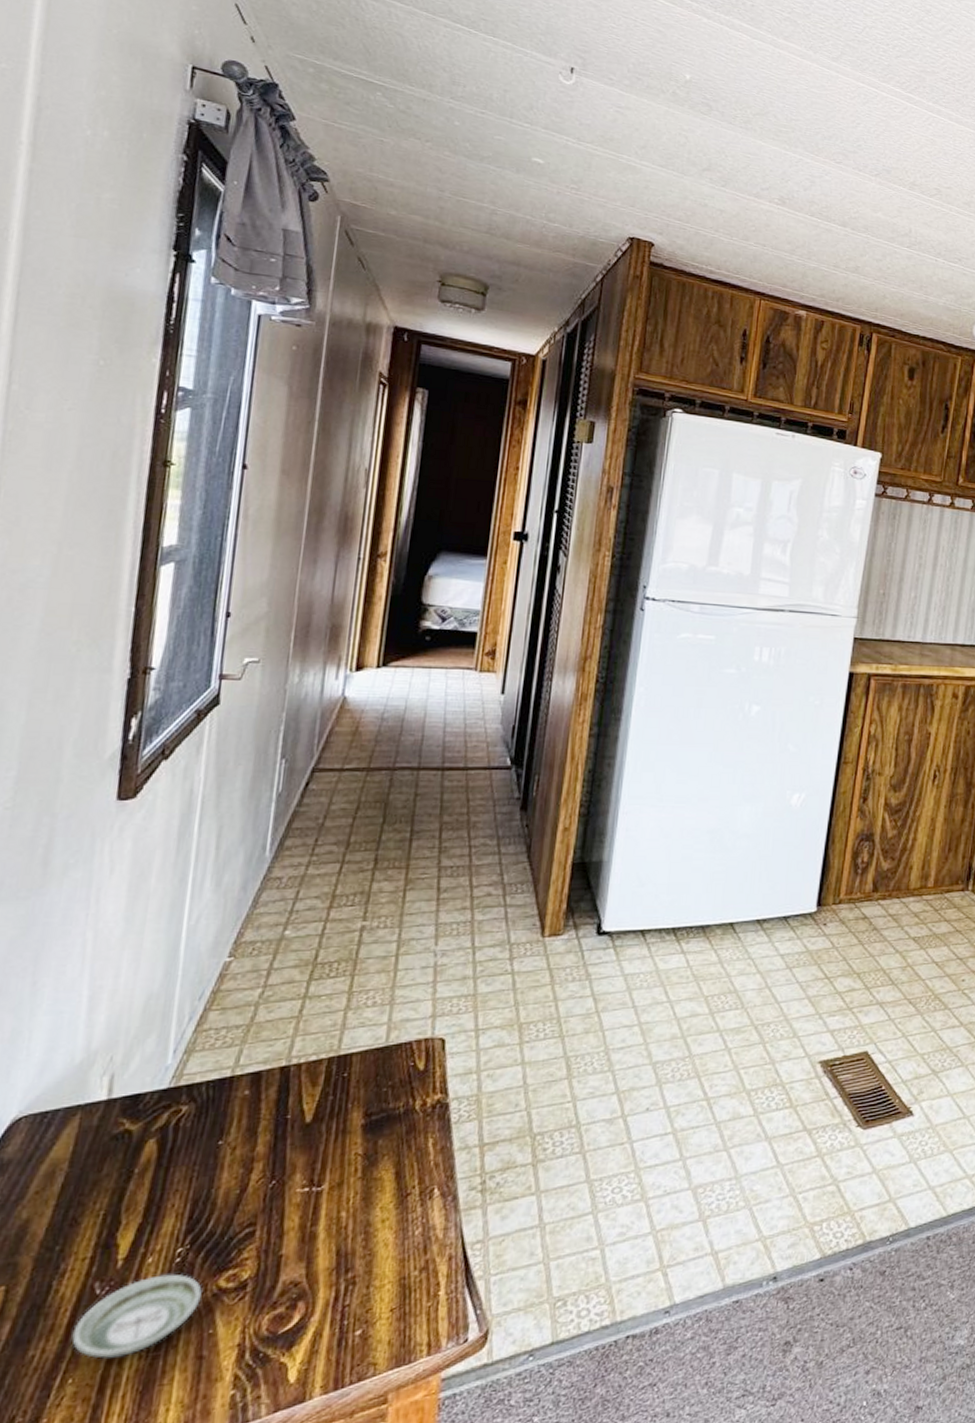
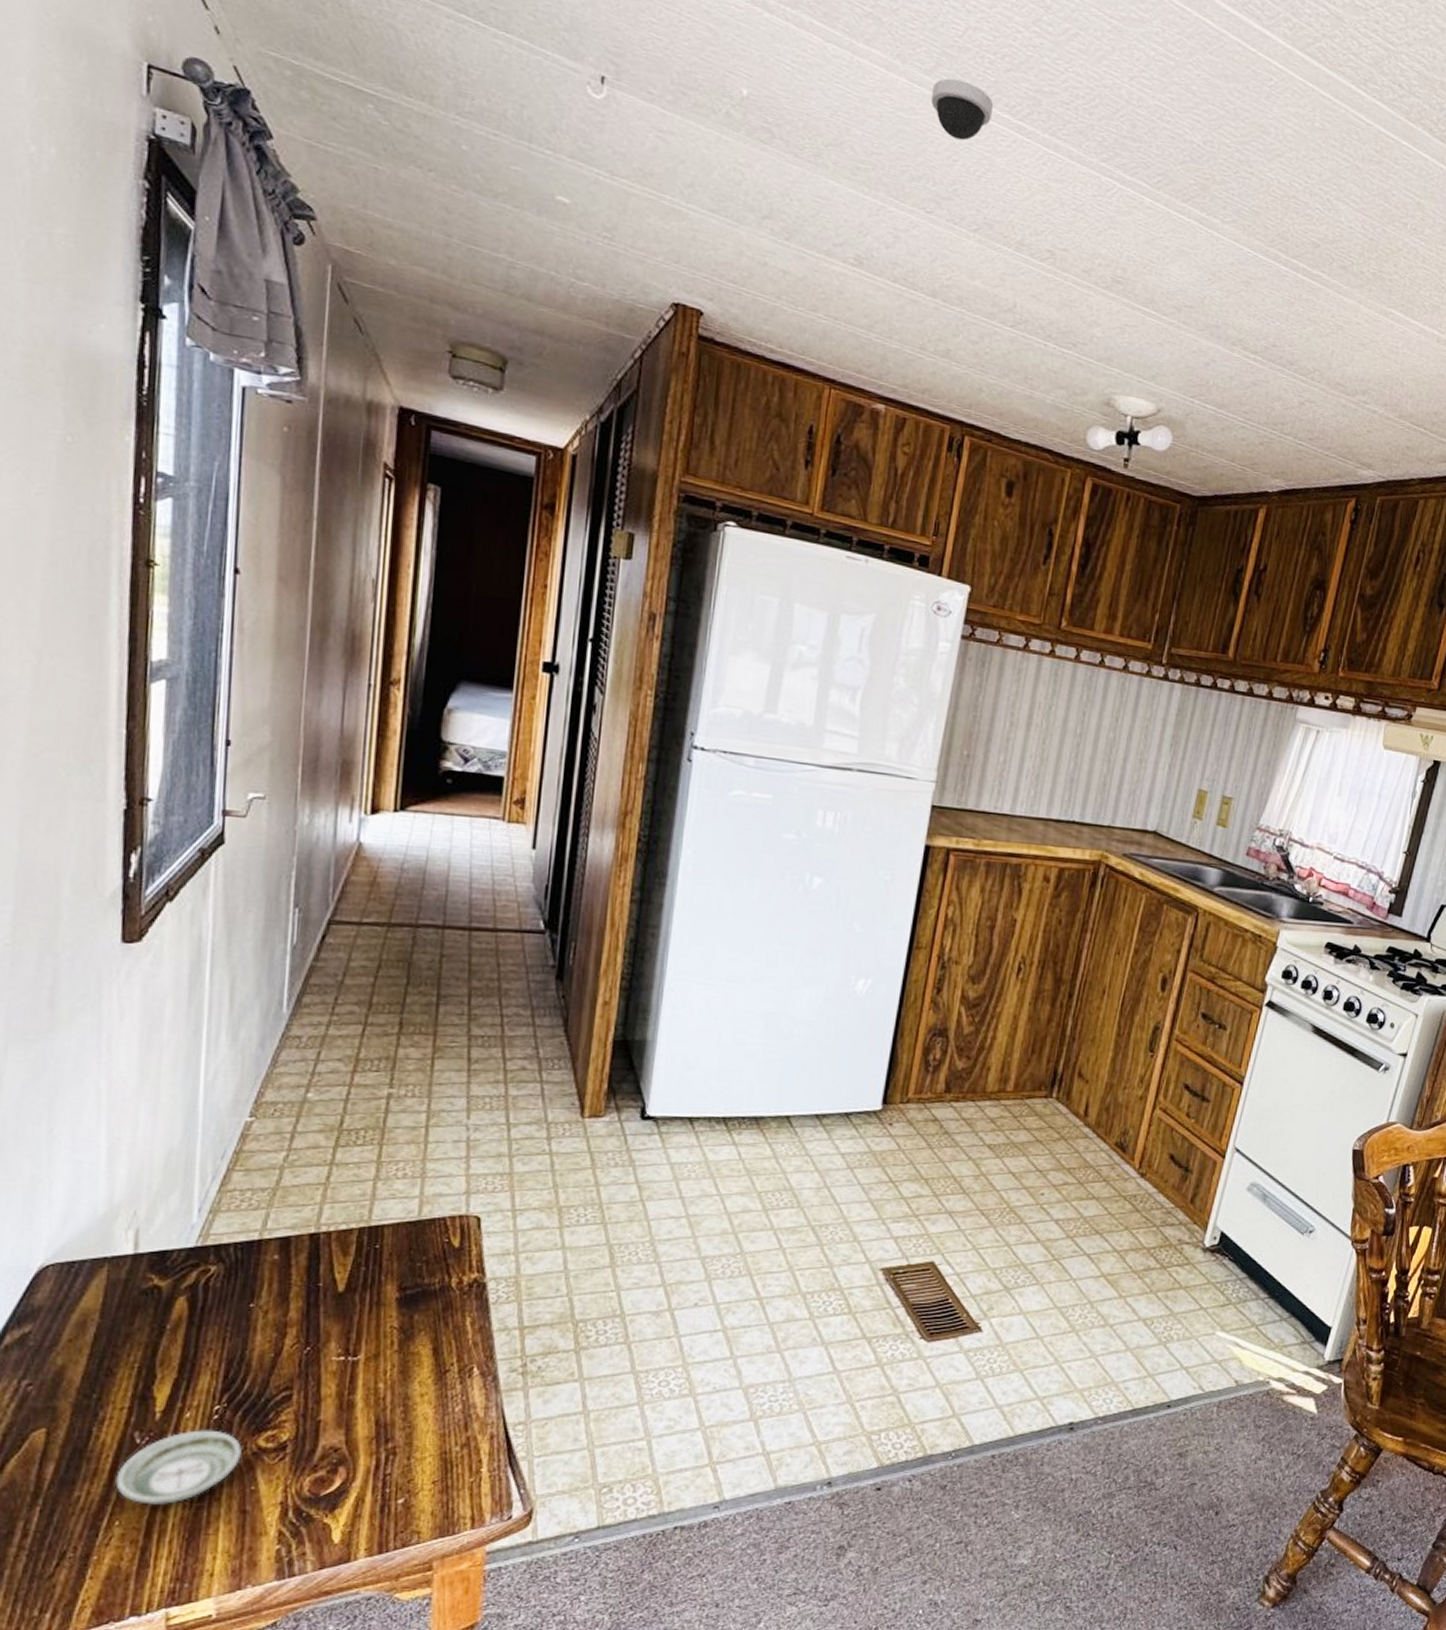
dome security camera: none [837,63,888,109] -> present [930,78,994,141]

